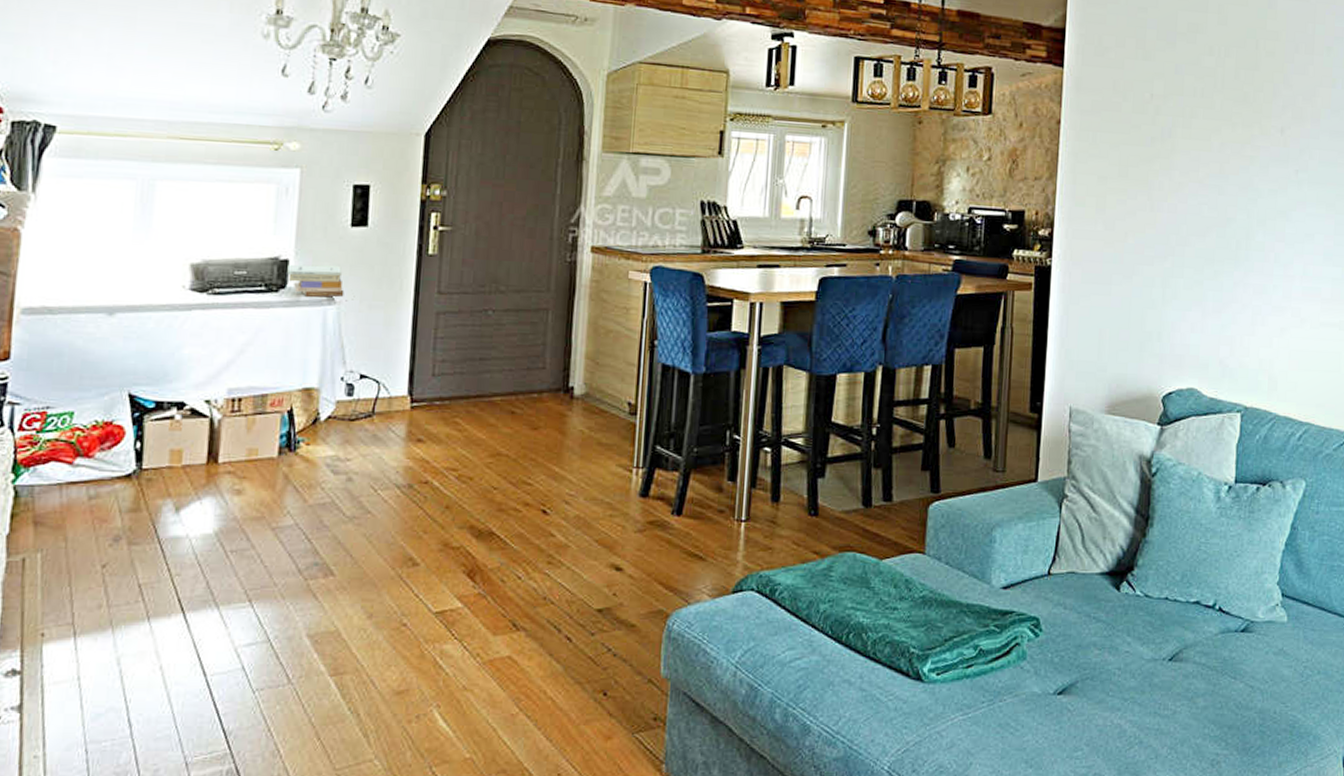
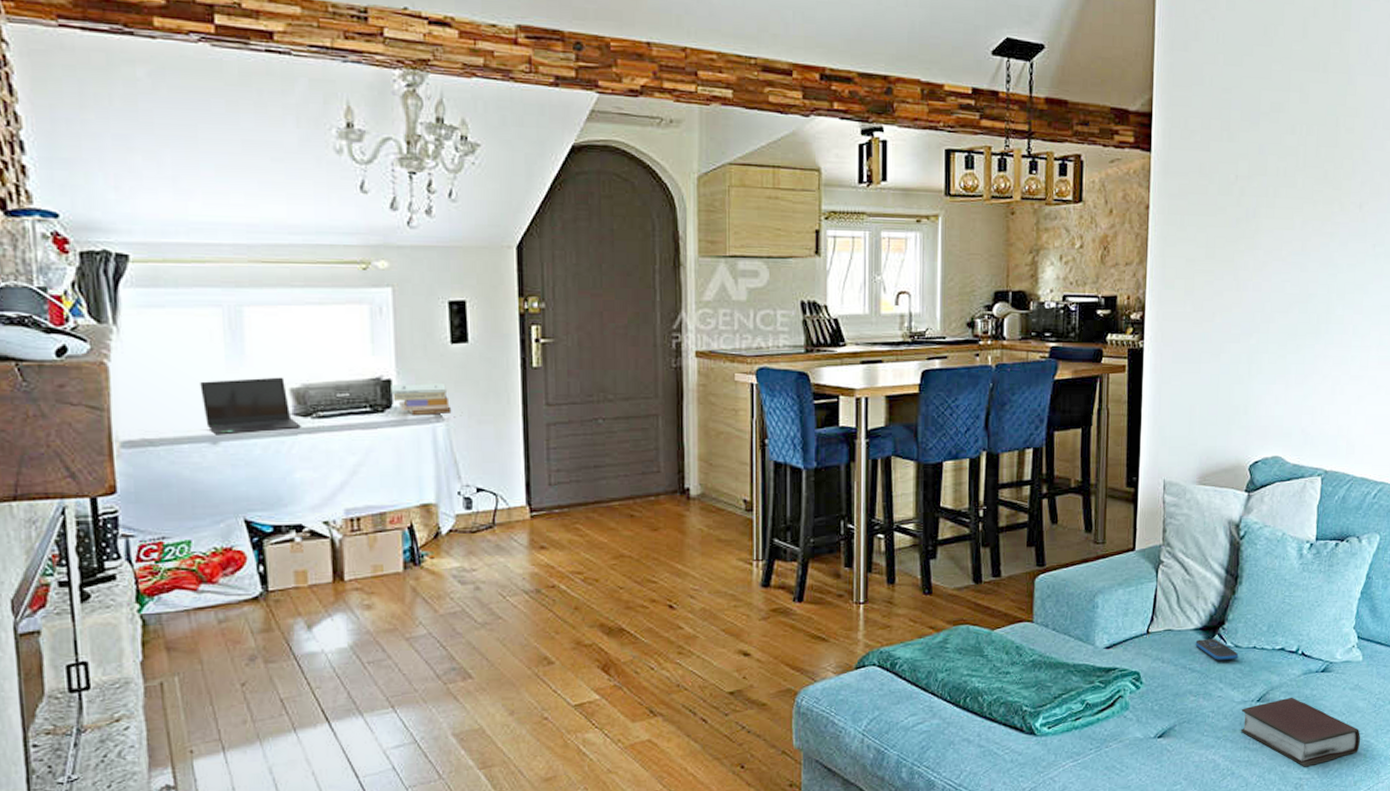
laptop: none [104,251,196,307] -> present [200,377,301,435]
mobile phone: none [1101,585,1149,612] -> present [1195,639,1239,661]
bible: none [1151,658,1286,741] -> present [1241,697,1361,767]

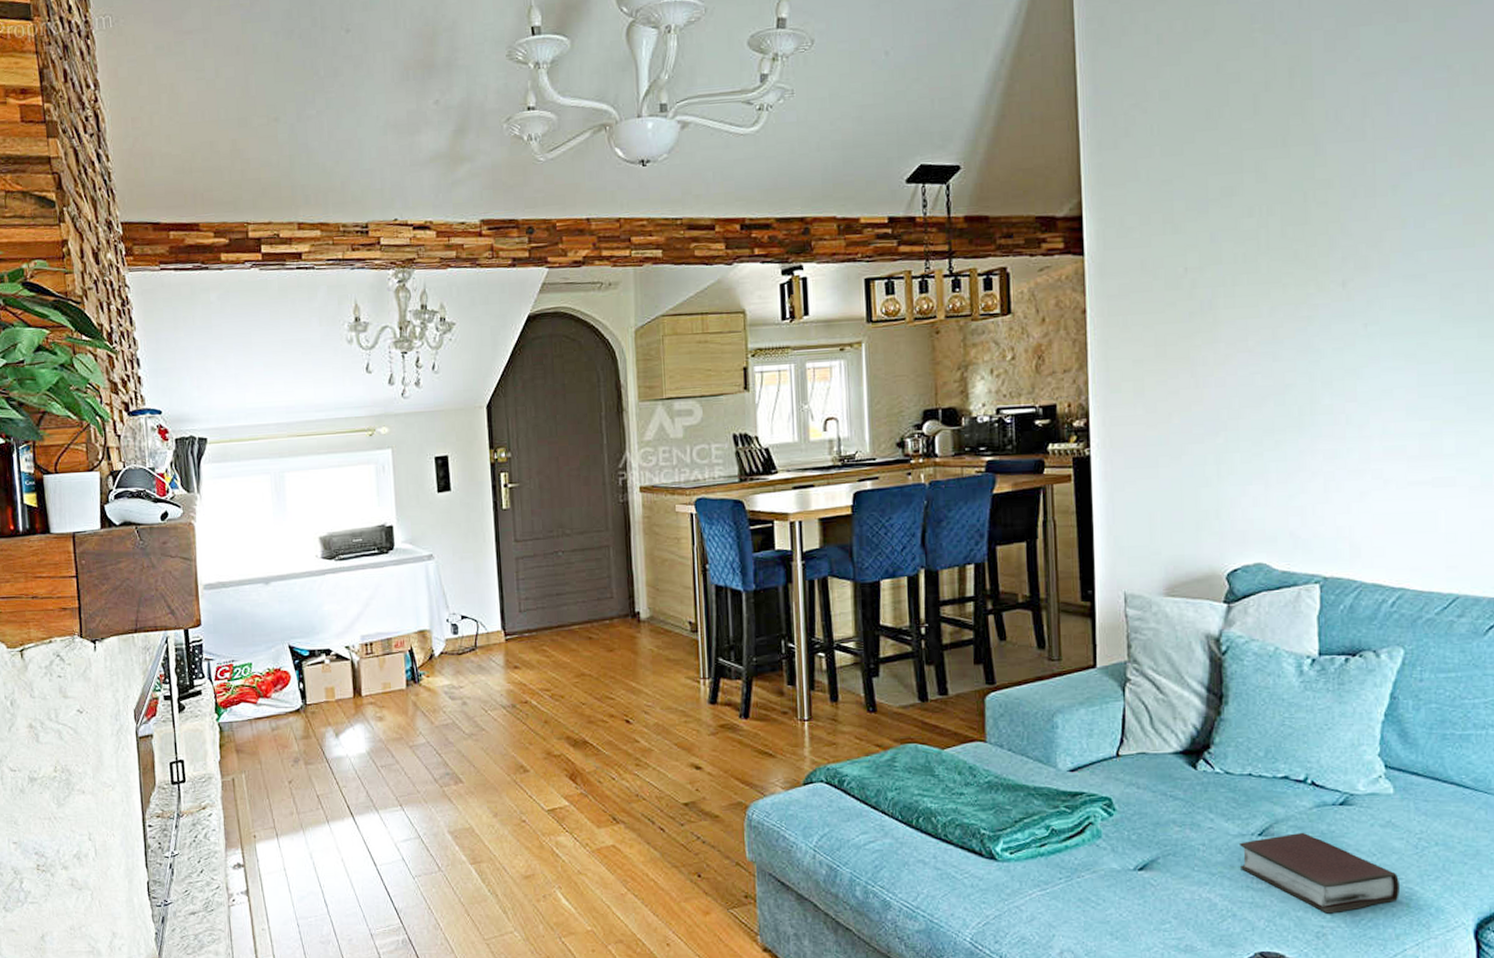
laptop: present [200,377,301,435] -> none [256,528,327,577]
books: present [391,383,452,416] -> none [393,527,440,556]
mobile phone: present [1195,639,1239,661] -> none [1176,764,1231,789]

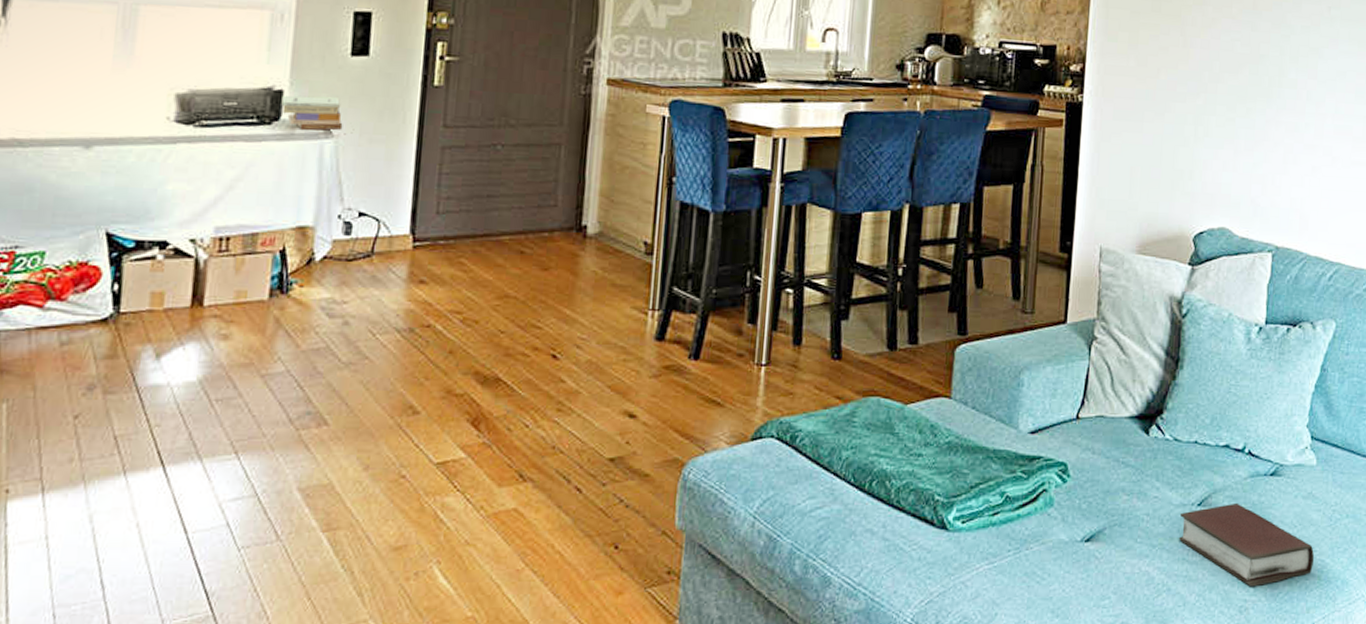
books: none [393,527,440,556] -> present [281,95,343,131]

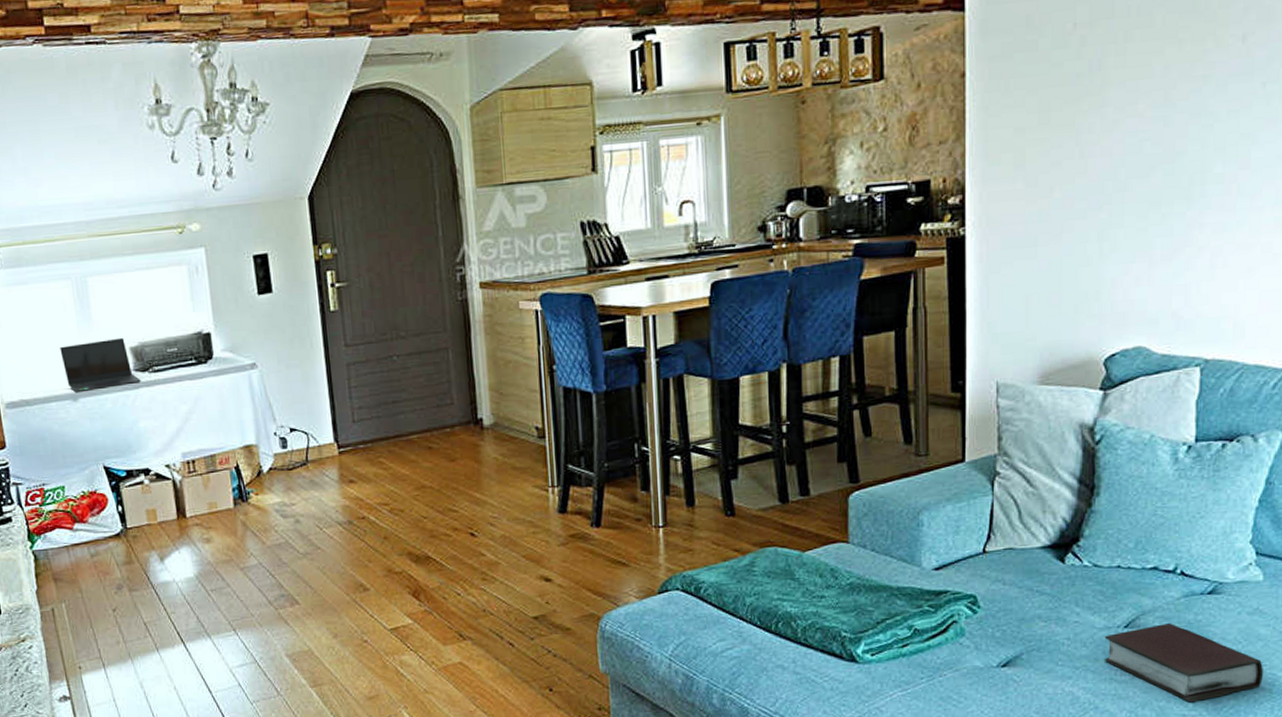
laptop: none [81,80,181,140] -> present [60,337,141,393]
books: present [281,95,343,131] -> none [210,333,264,365]

